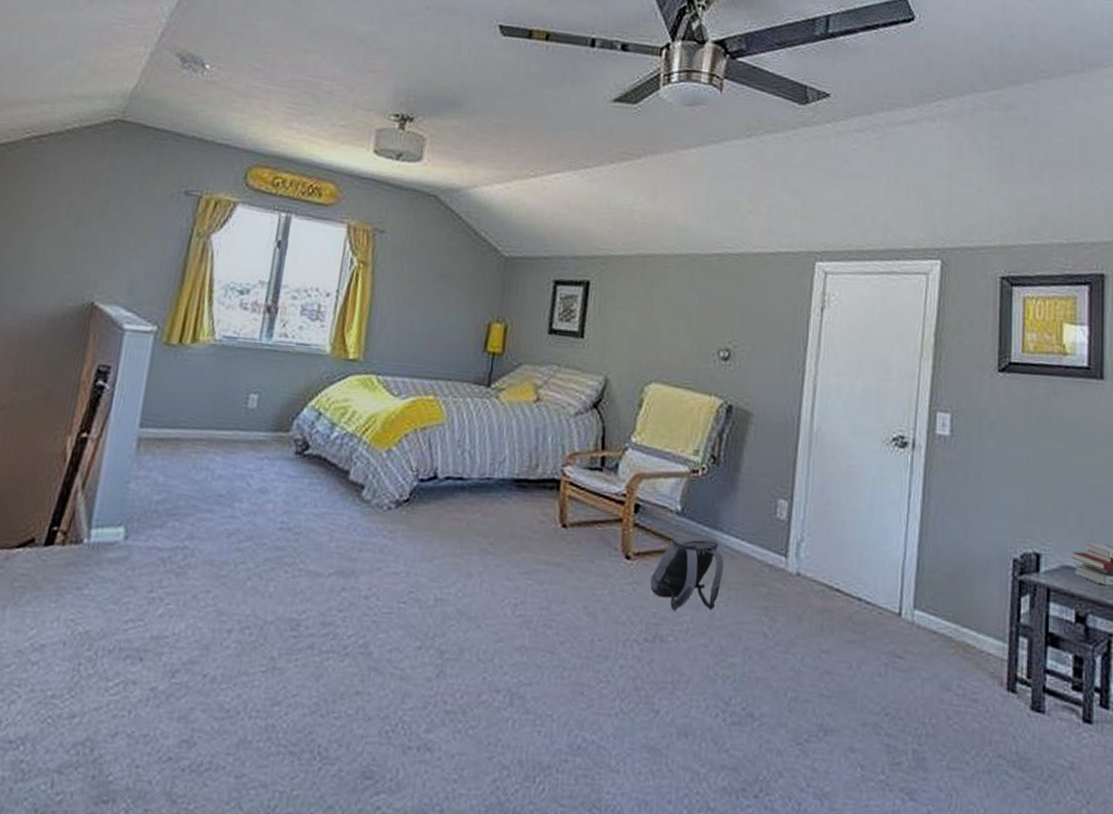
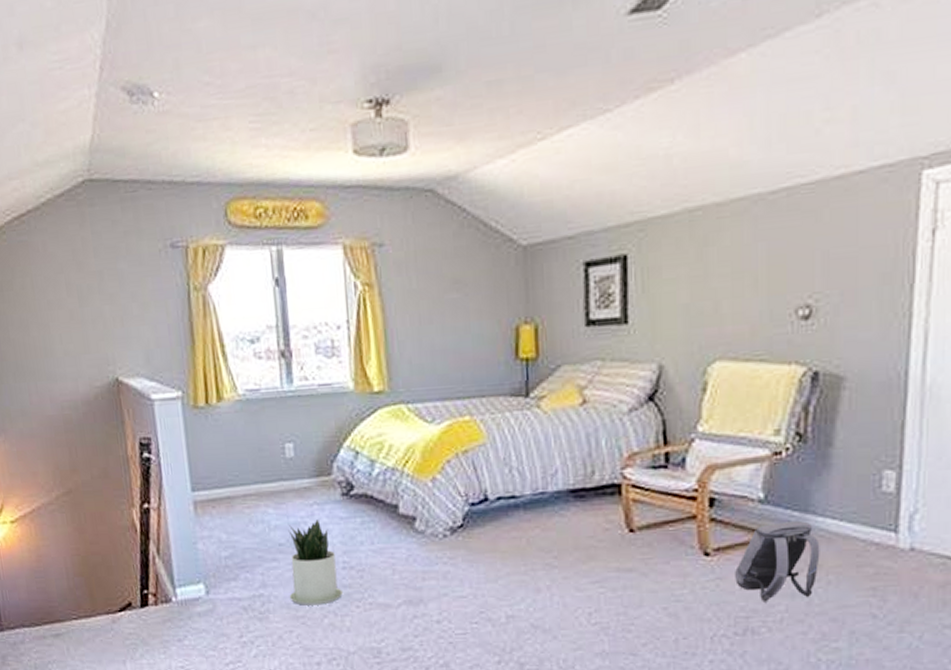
planter: none [215,475,275,566] -> present [288,520,342,605]

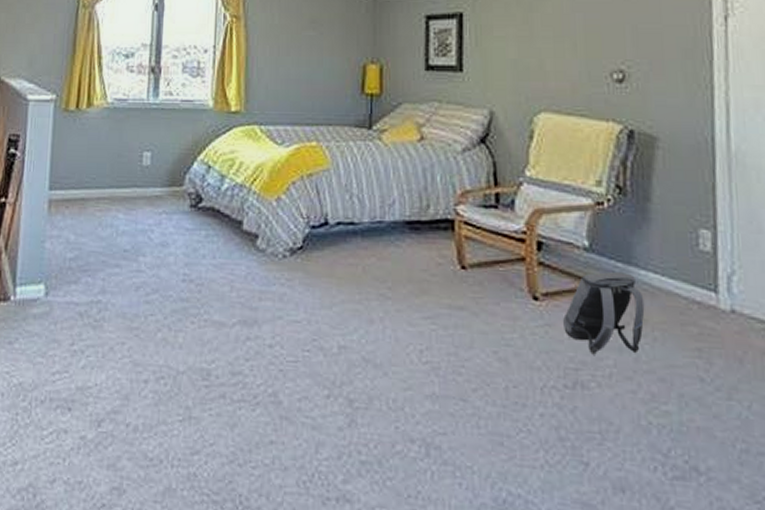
planter: present [288,520,342,605] -> none [126,229,179,318]

